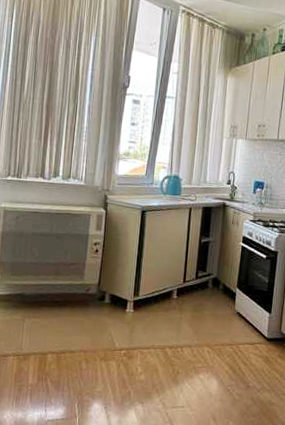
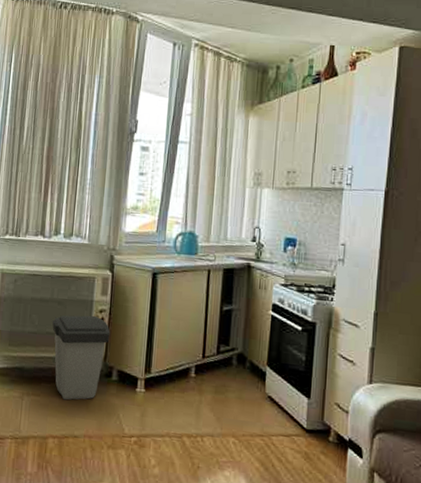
trash can: none [51,247,104,321] -> present [52,315,110,401]

